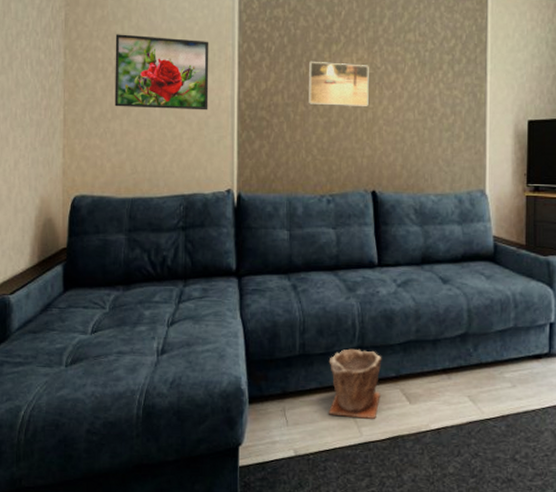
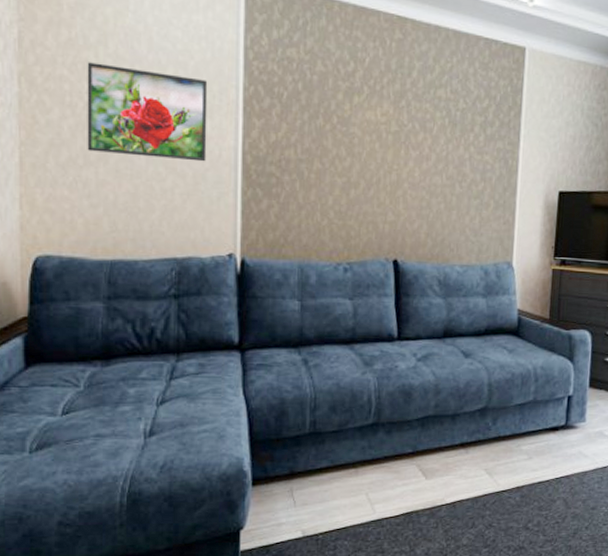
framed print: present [309,61,369,106] -> none [325,112,395,167]
plant pot: present [328,348,382,419] -> none [339,425,399,496]

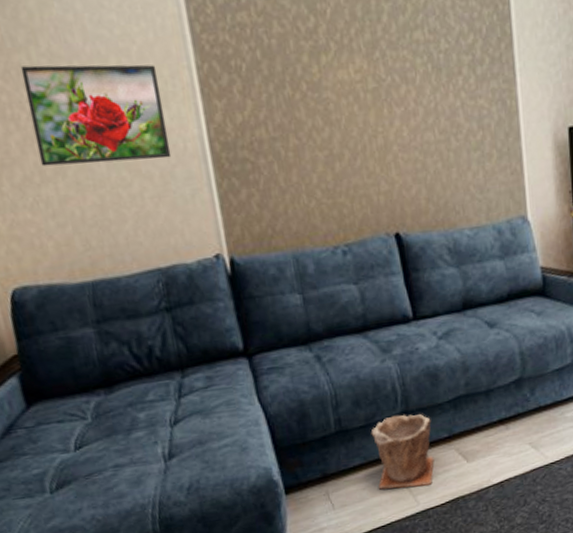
plant pot: none [339,425,399,496] -> present [370,414,434,490]

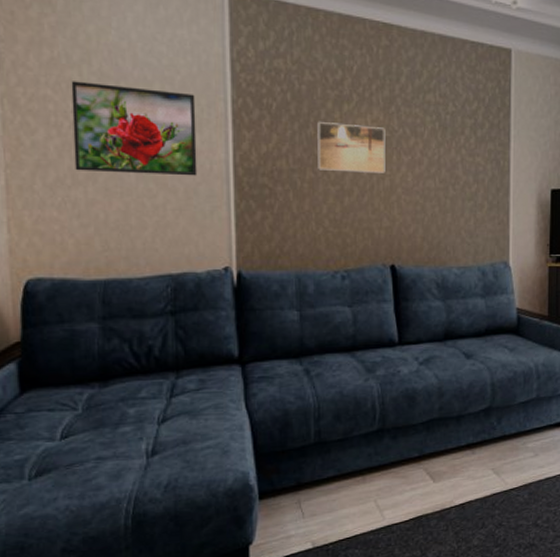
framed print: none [294,77,377,136] -> present [317,121,386,173]
plant pot: present [370,414,434,490] -> none [347,432,405,503]

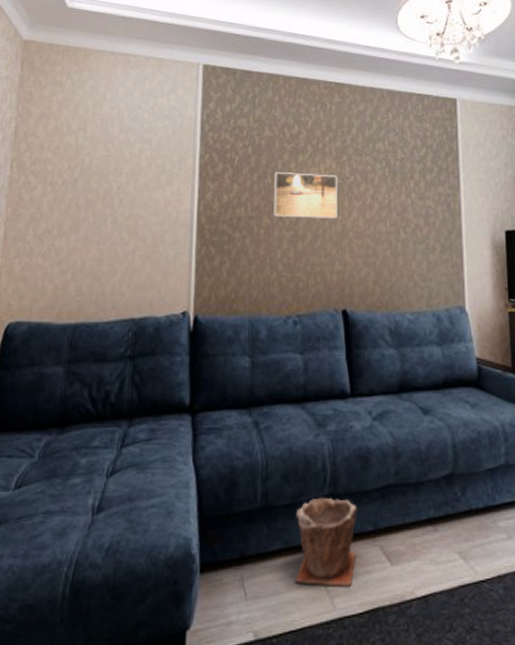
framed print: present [71,81,198,176] -> none [62,145,169,225]
plant pot: none [347,432,405,503] -> present [294,497,358,587]

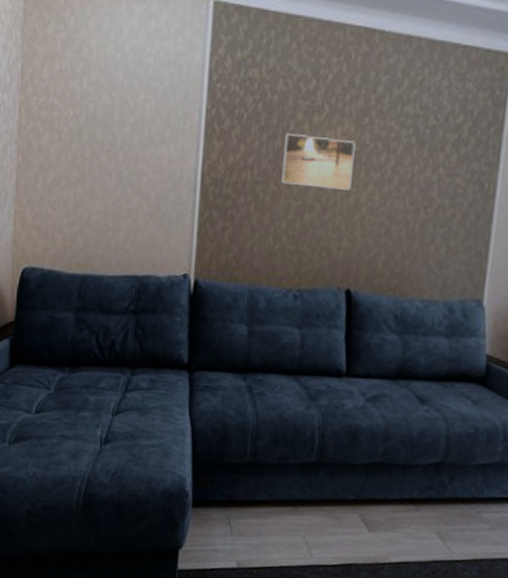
plant pot: present [294,497,358,587] -> none [276,463,342,542]

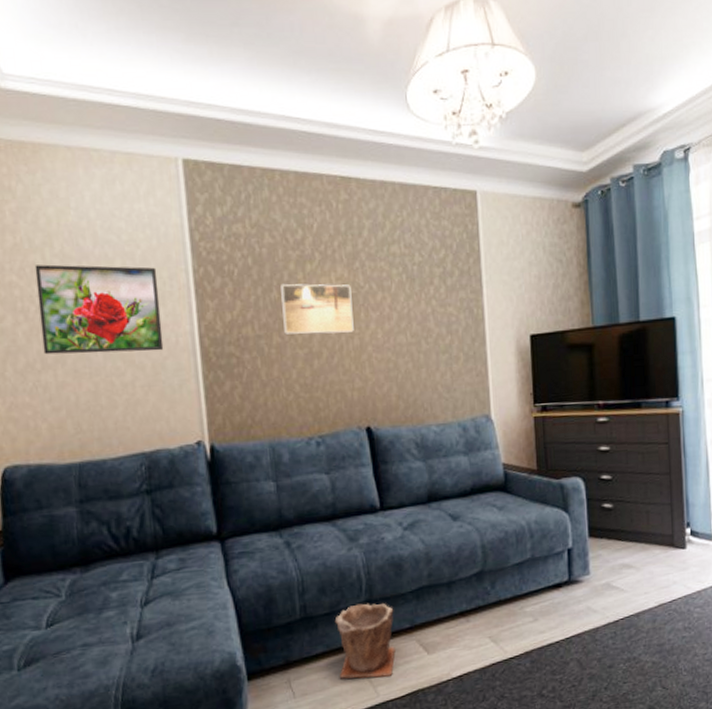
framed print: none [69,91,174,184] -> present [34,264,164,355]
plant pot: none [276,463,342,542] -> present [334,603,396,679]

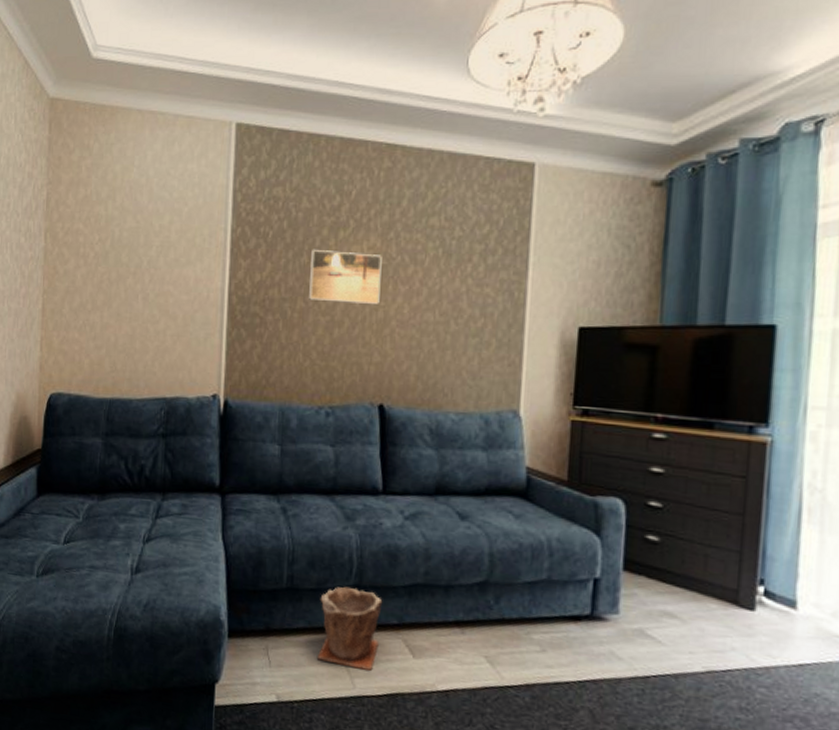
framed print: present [34,264,164,355] -> none [95,216,199,304]

